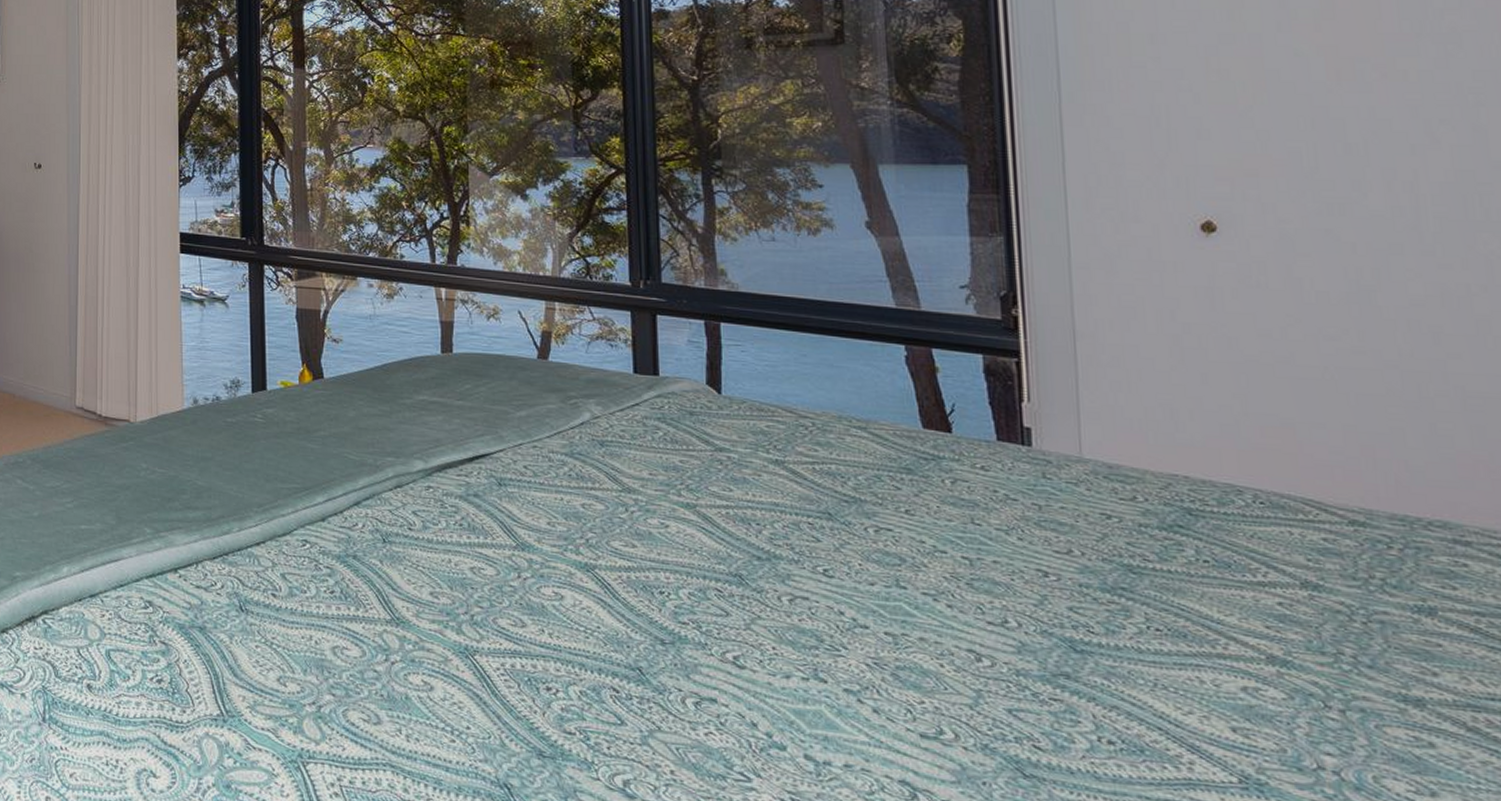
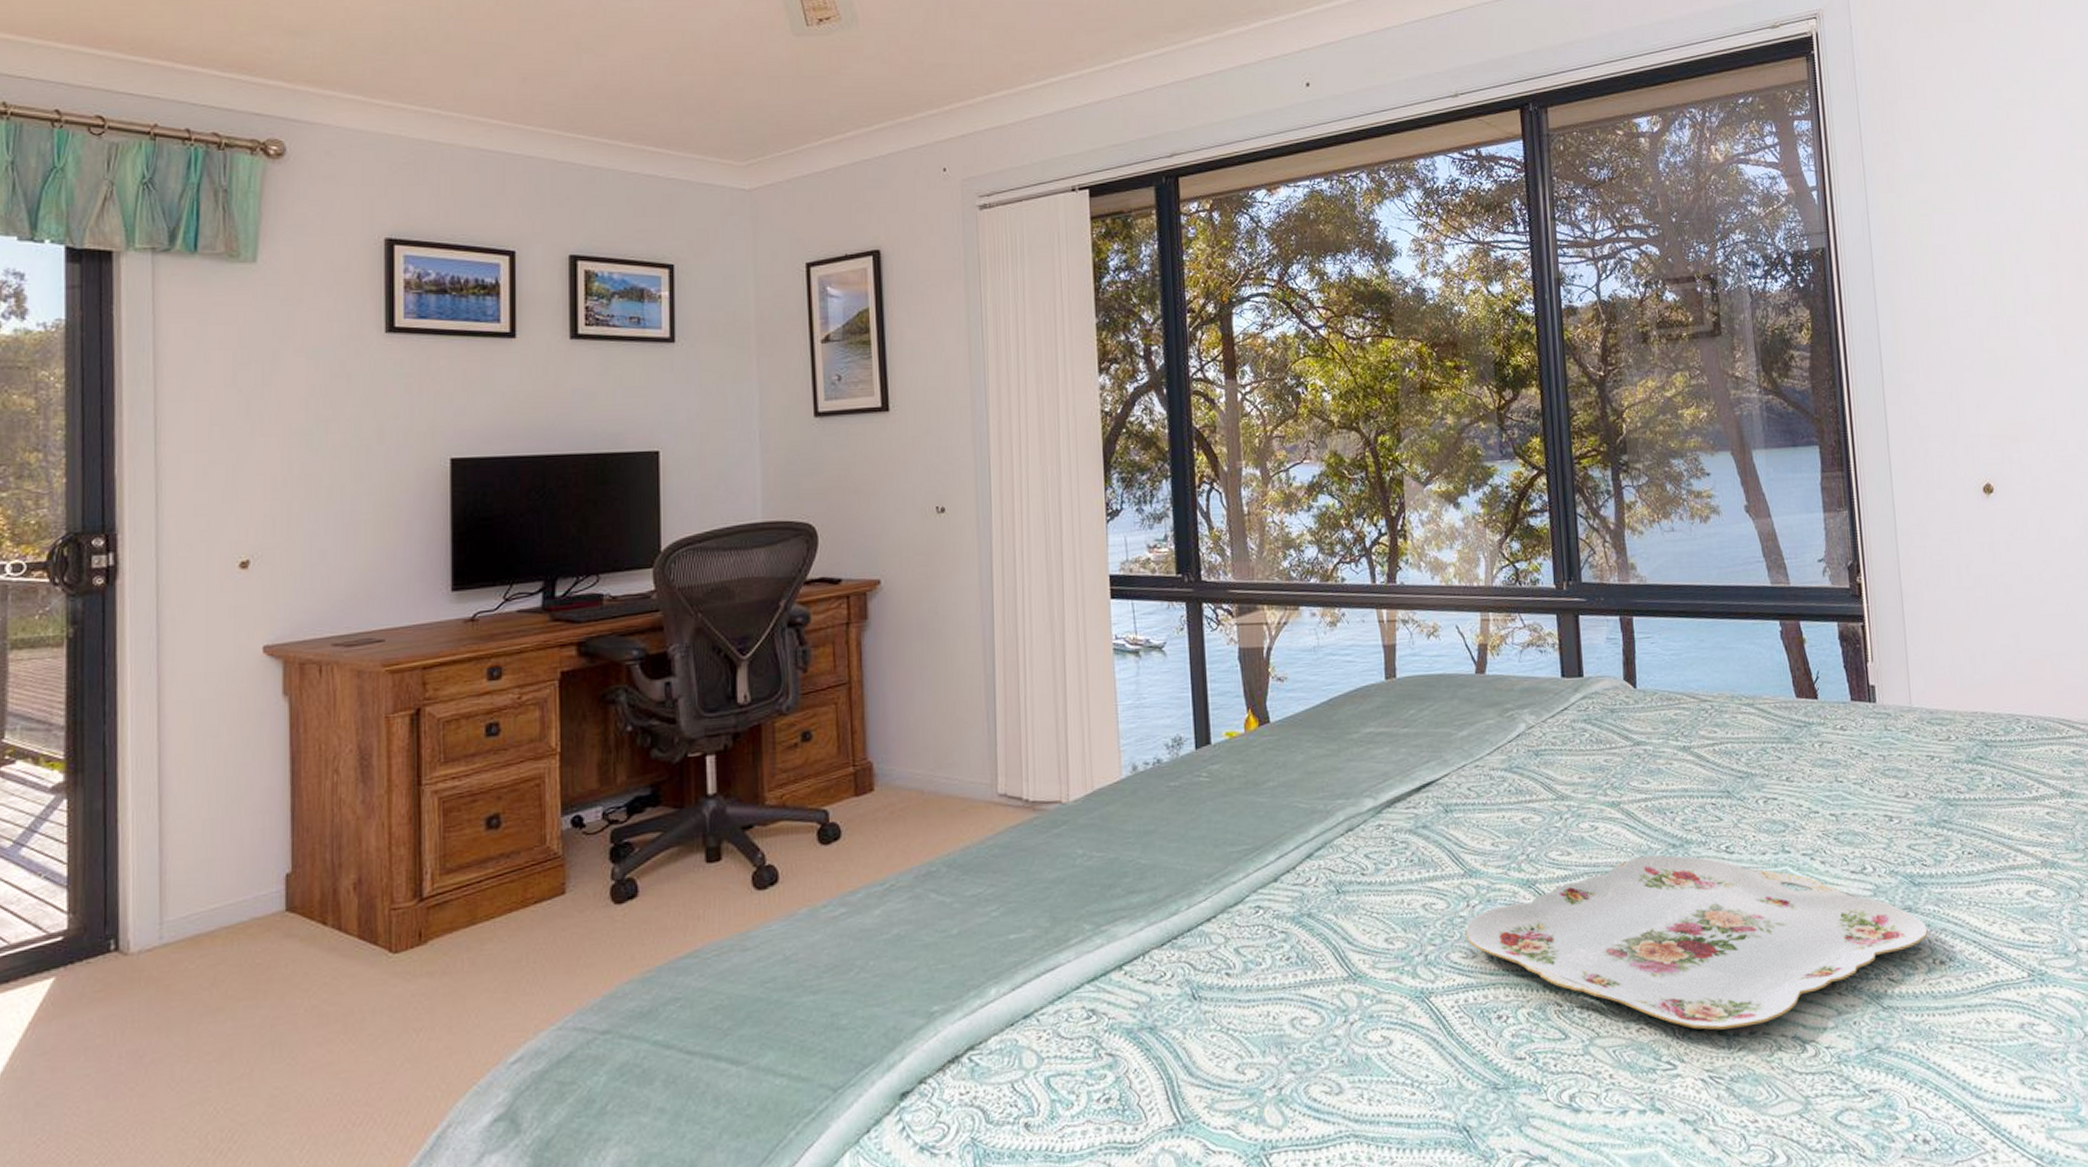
serving tray: none [515,562,1094,759] -> present [1465,855,1929,1030]

